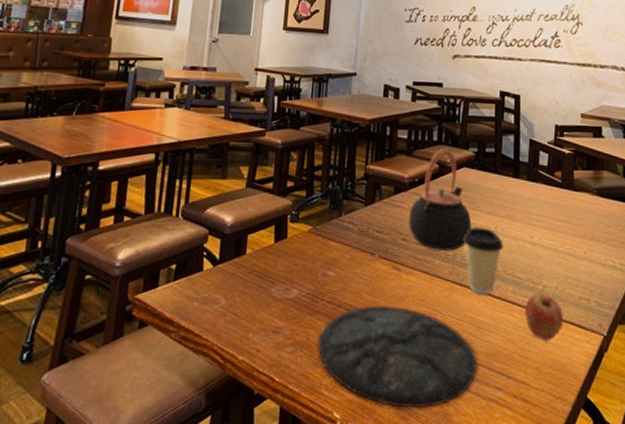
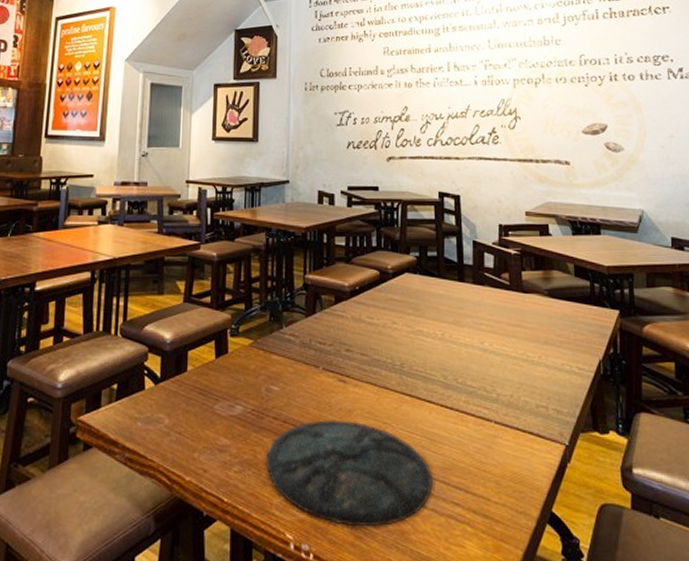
teapot: present [409,148,472,251] -> none [352,254,418,360]
coffee cup: present [463,227,503,295] -> none [410,334,452,405]
fruit: present [525,293,564,340] -> none [480,402,522,452]

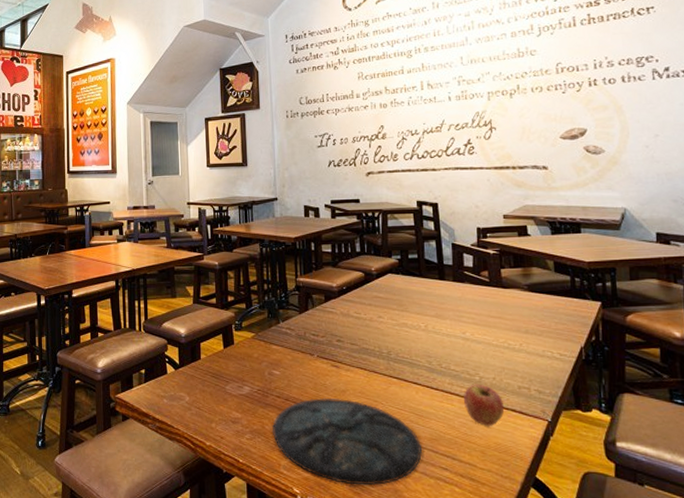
fruit: none [480,402,522,452] -> present [464,384,505,426]

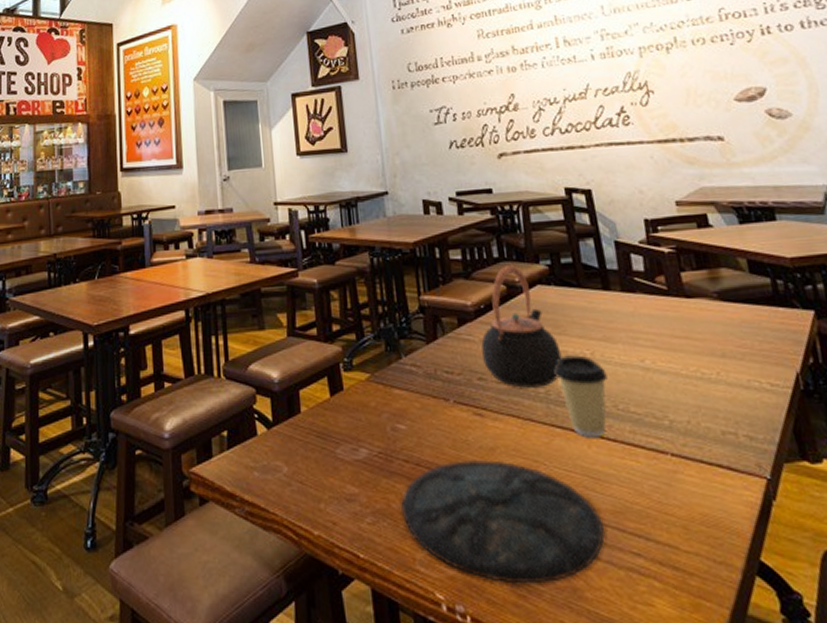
teapot: none [341,258,403,349] -> present [481,265,562,388]
coffee cup: none [395,327,436,387] -> present [554,355,608,438]
fruit: present [464,384,505,426] -> none [651,430,708,490]

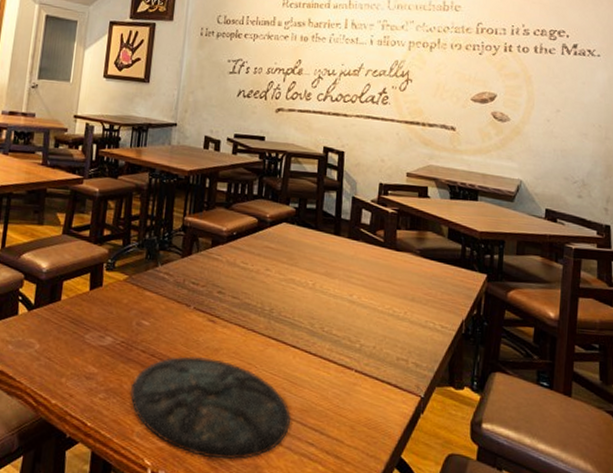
teapot: present [481,265,562,388] -> none [225,202,290,306]
coffee cup: present [554,355,608,438] -> none [280,282,321,351]

